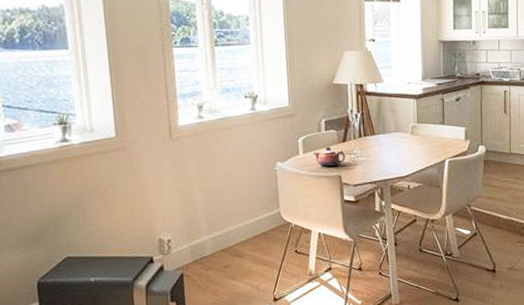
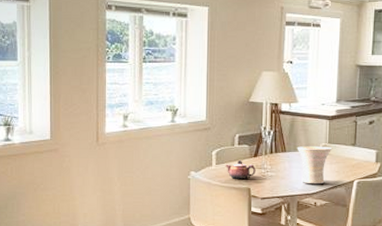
vase: none [386,127,421,167] -> present [297,146,331,185]

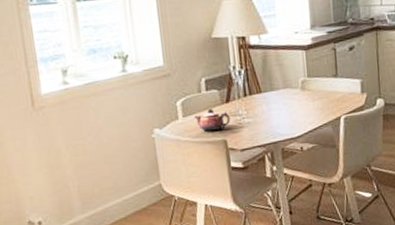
vase: present [297,146,331,185] -> none [273,81,312,127]

